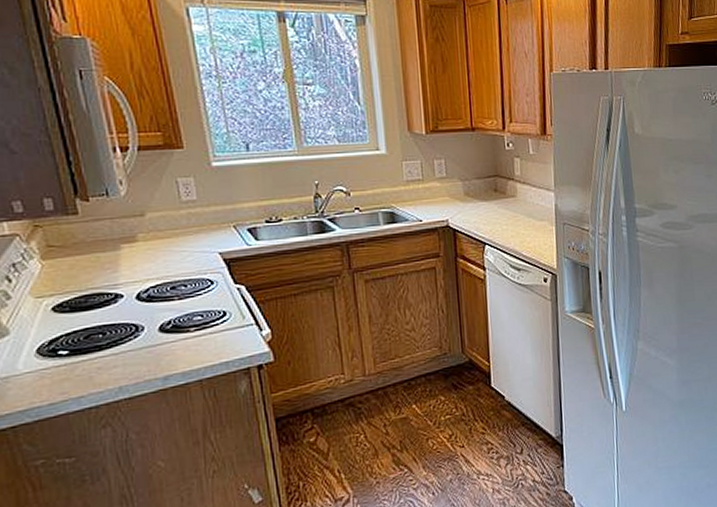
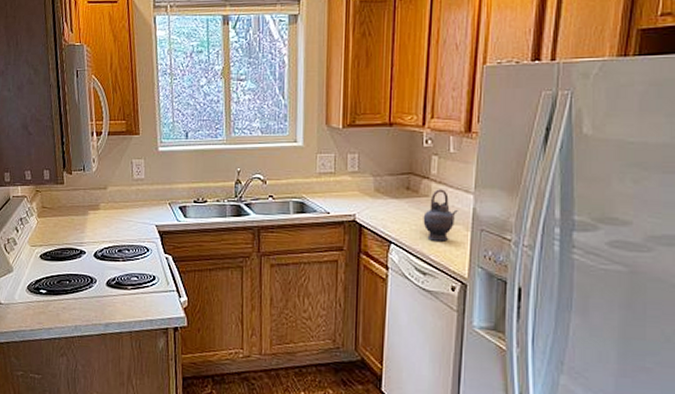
teapot: none [512,189,542,238] -> present [423,189,458,241]

